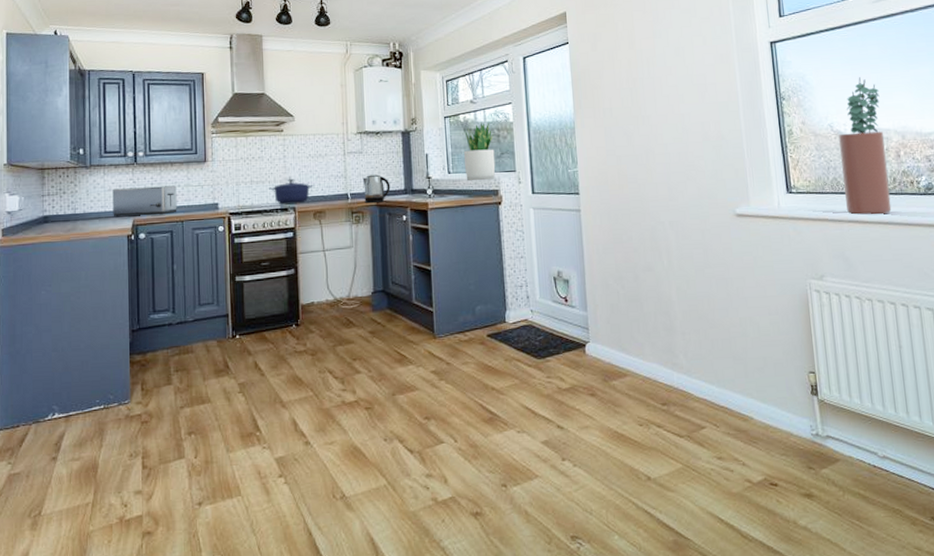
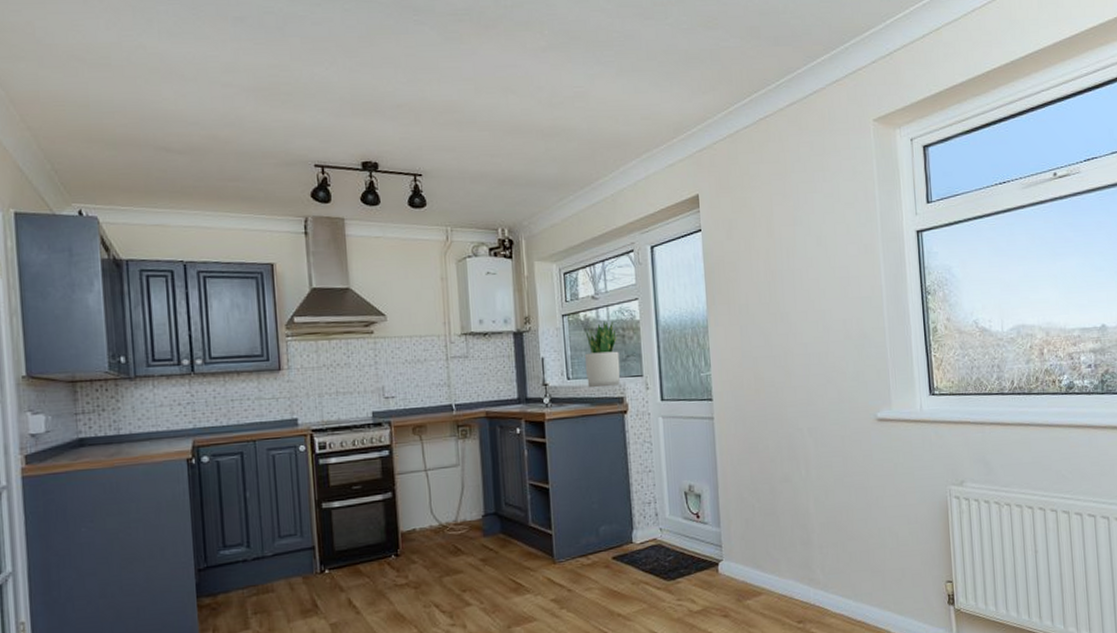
toaster: present [112,185,177,217] -> none [165,398,248,438]
cooking pot: present [269,179,313,205] -> none [358,388,411,419]
kettle: present [362,174,391,204] -> none [469,382,502,416]
vase: present [839,77,892,215] -> none [984,270,1033,417]

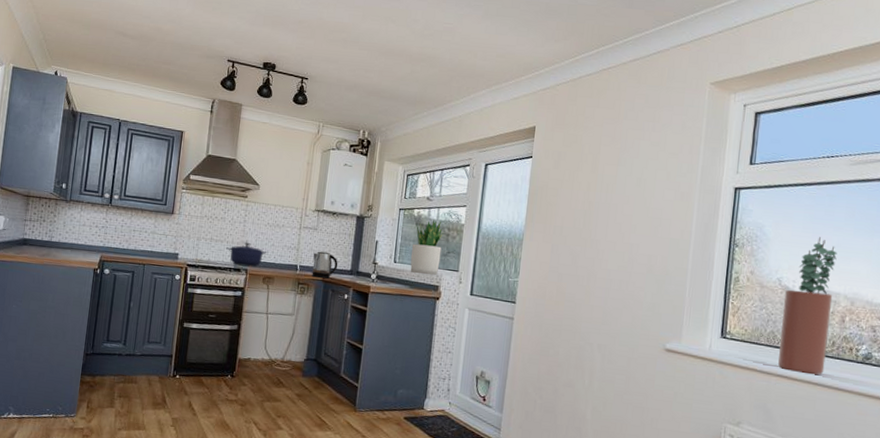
cooking pot: none [358,388,411,419] -> present [226,242,267,267]
kettle: none [469,382,502,416] -> present [311,251,338,280]
vase: none [984,270,1033,417] -> present [778,237,837,376]

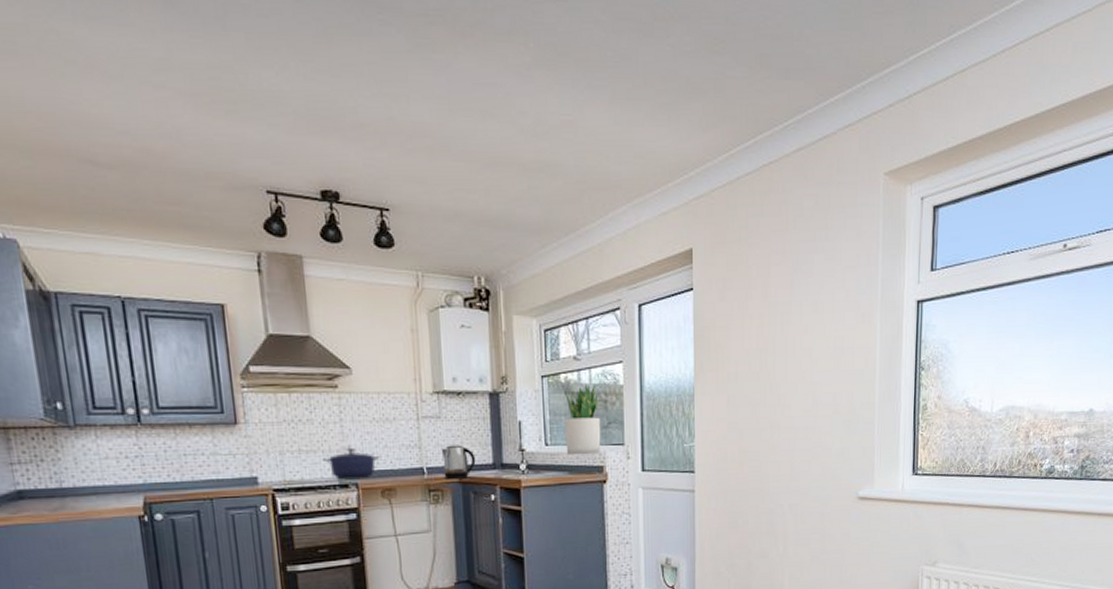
vase: present [778,237,837,376] -> none [968,347,1020,500]

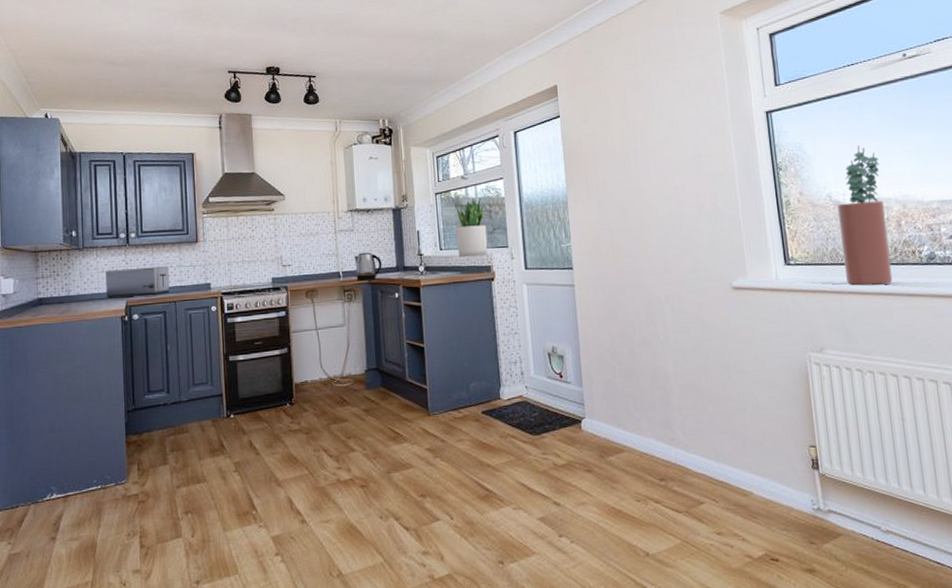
toaster: none [110,453,204,493] -> present [105,266,170,299]
cooking pot: present [323,448,380,480] -> none [261,258,305,284]
vase: none [968,347,1020,500] -> present [837,146,893,287]

